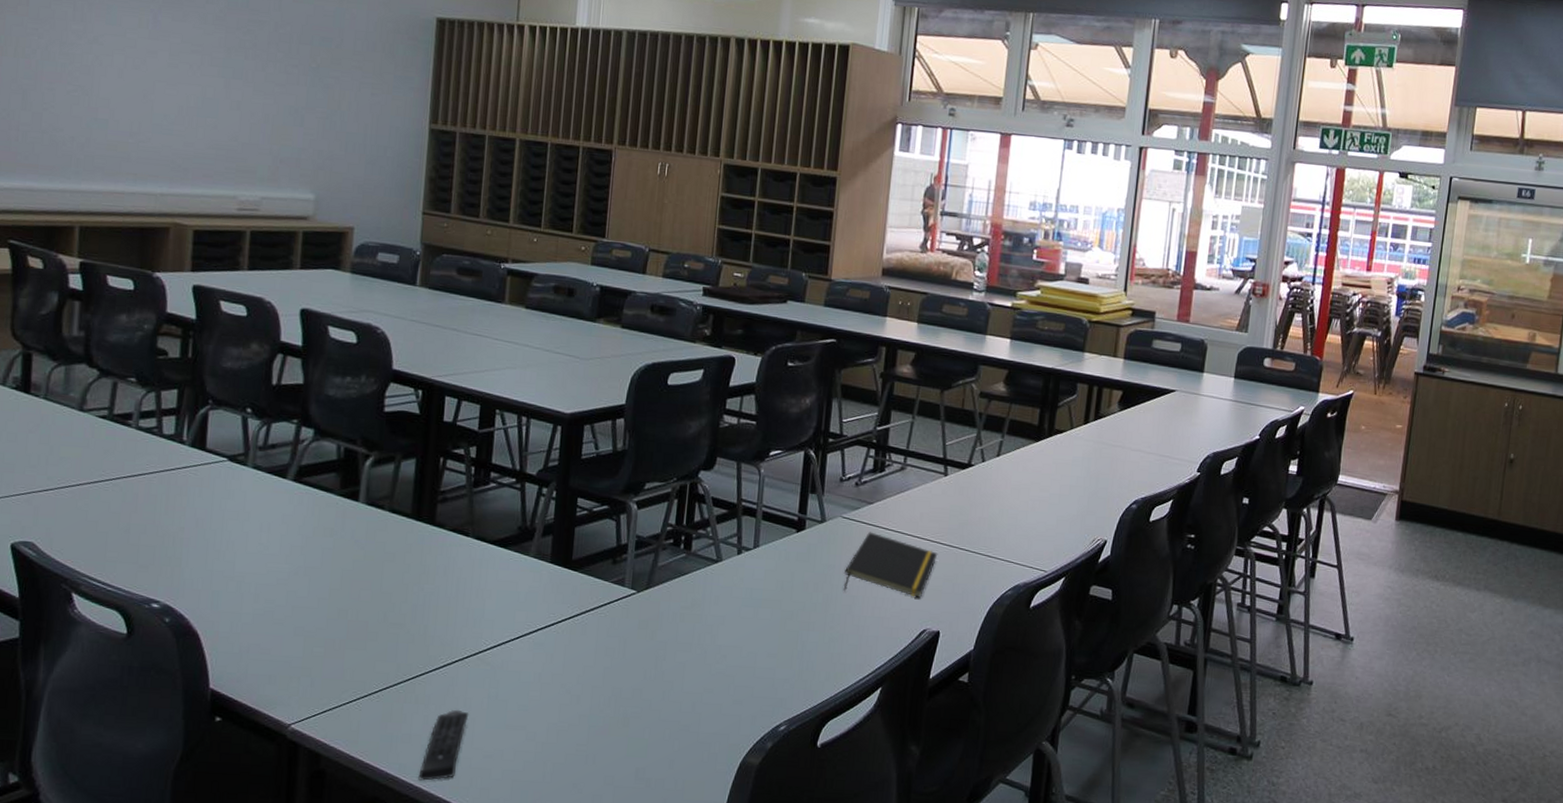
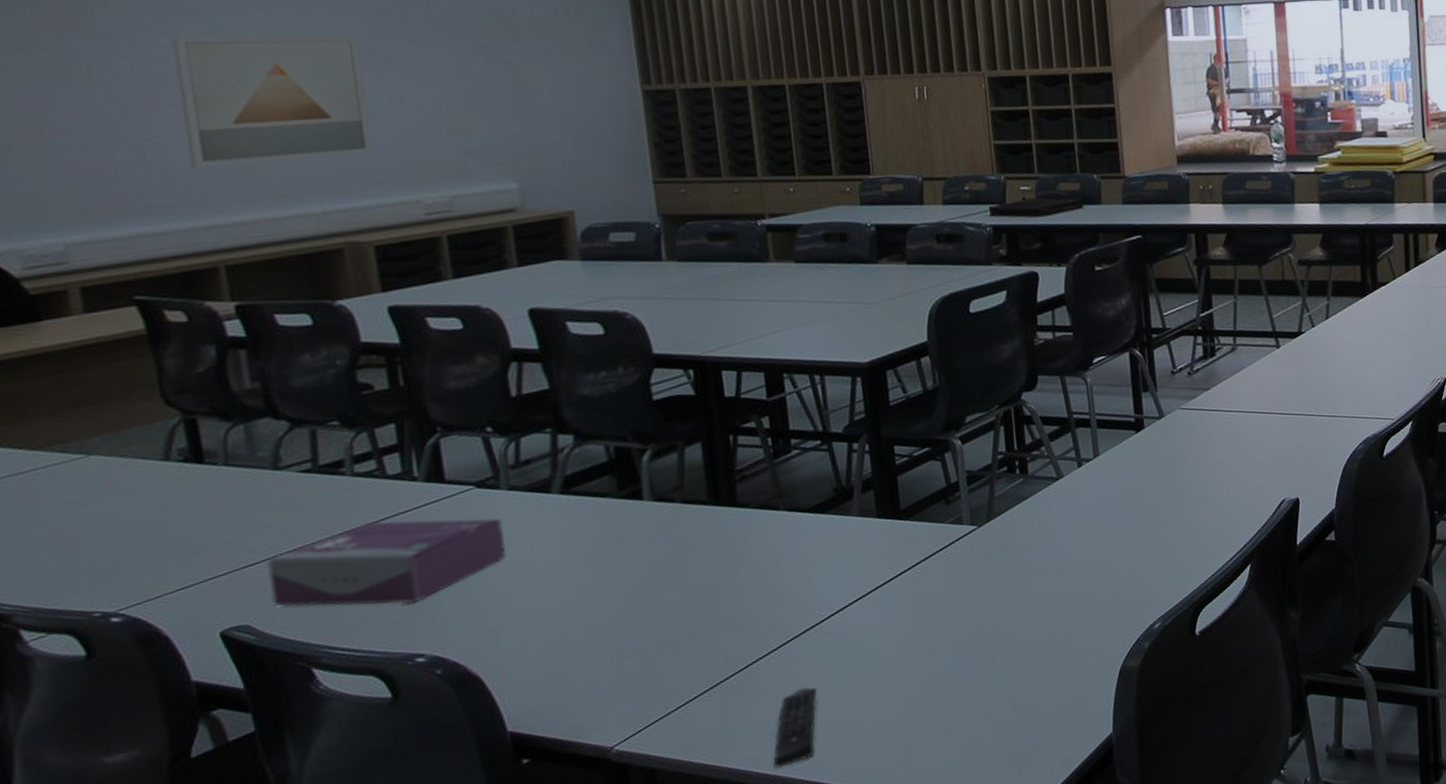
tissue box: none [55,472,243,553] -> present [267,518,506,607]
wall art: none [73,25,217,149] -> present [171,35,373,169]
notepad: present [843,531,938,598] -> none [1193,417,1284,480]

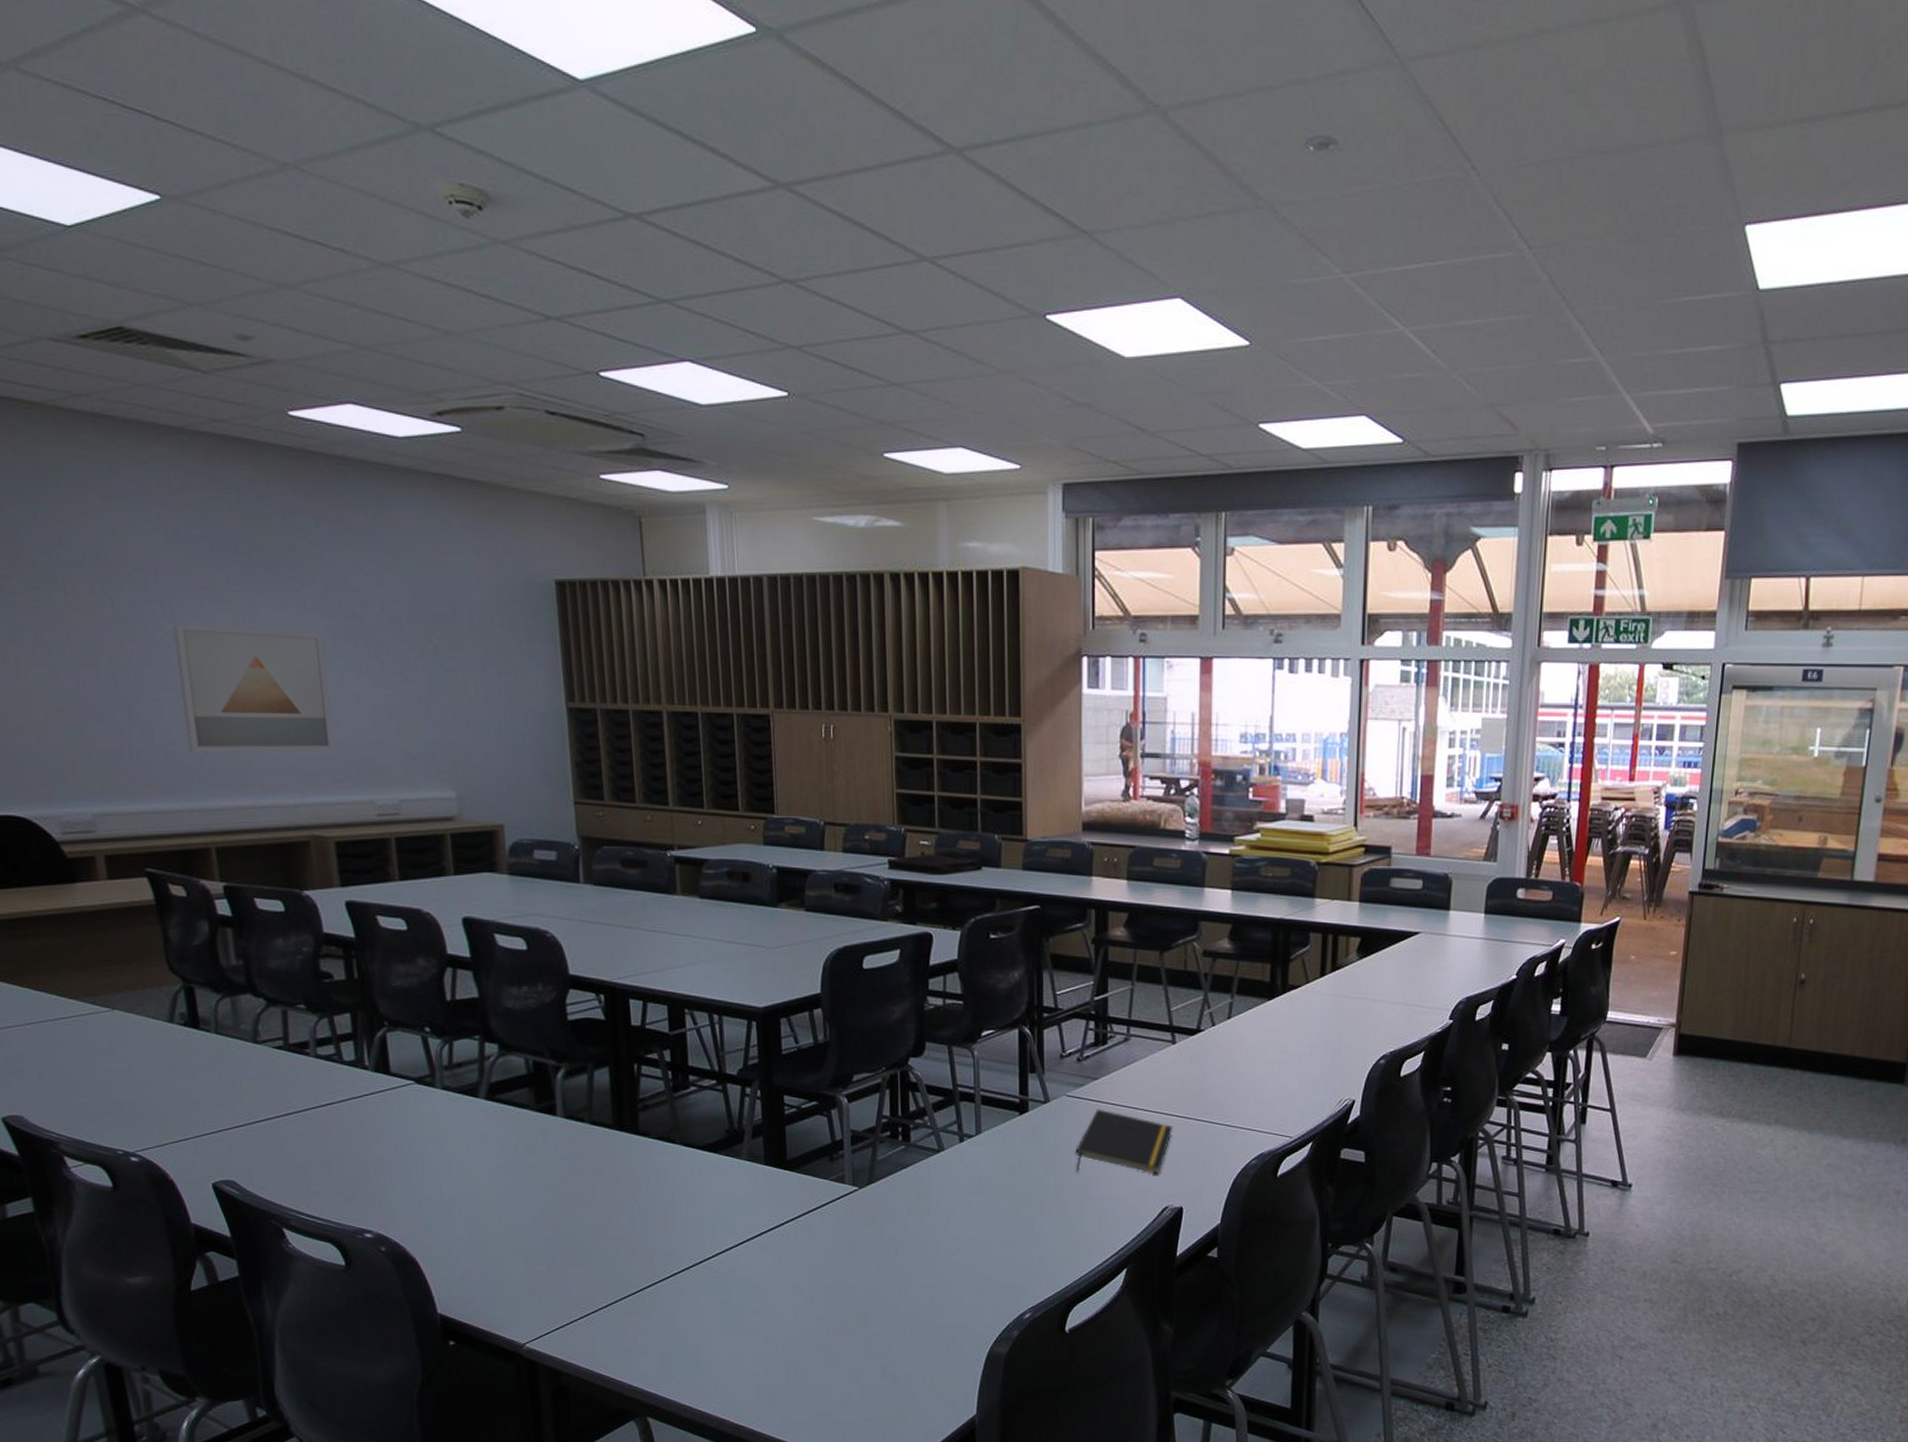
tissue box: present [267,518,506,607] -> none [249,1102,440,1183]
remote control: present [773,687,818,769] -> none [661,1318,704,1390]
notepad: none [1193,417,1284,480] -> present [1075,1109,1173,1174]

